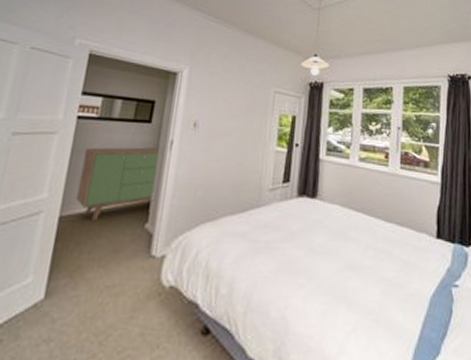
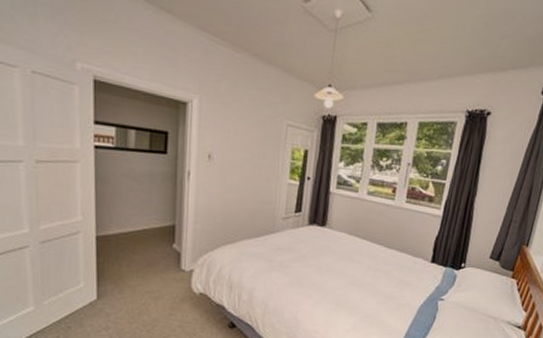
sideboard: present [75,147,162,221] -> none [107,176,180,241]

